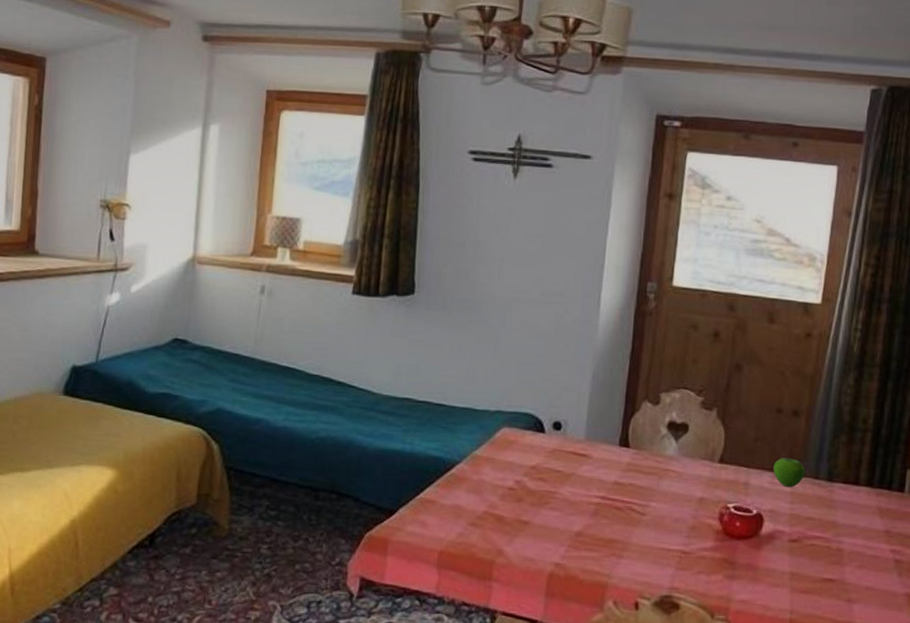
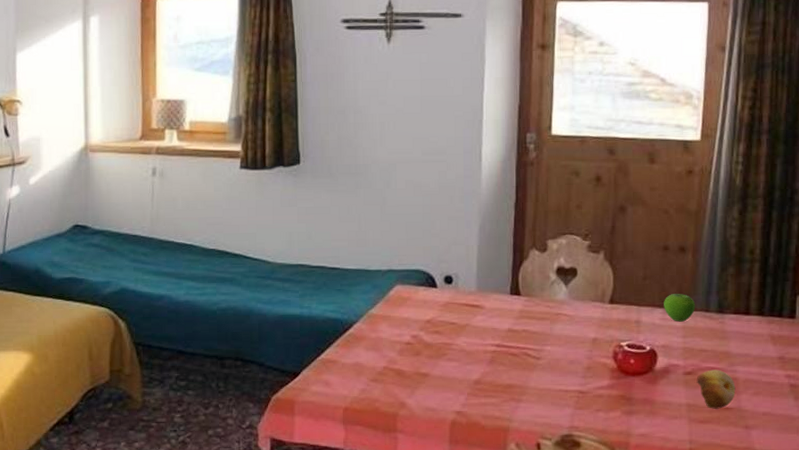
fruit: none [801,538,840,580] -> present [696,369,736,409]

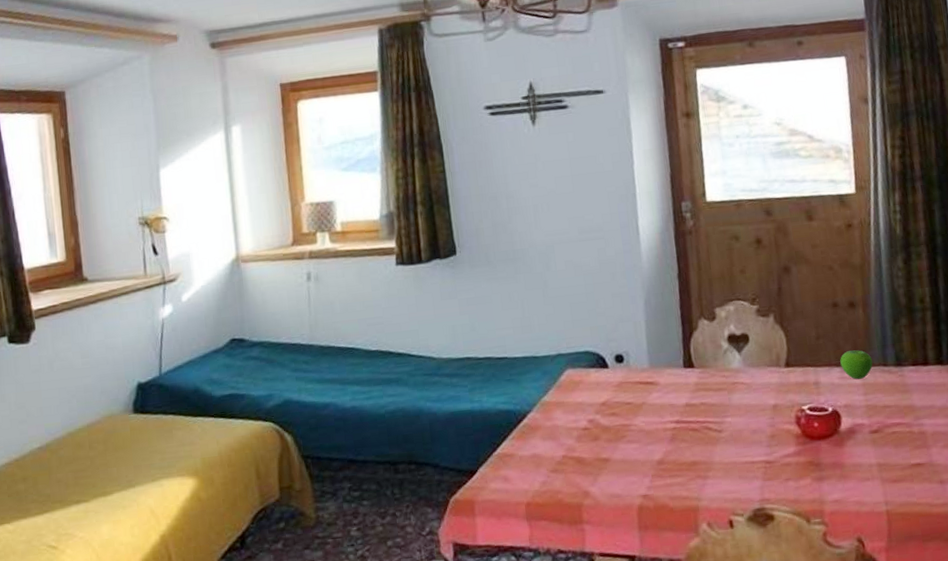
fruit: present [696,369,736,409] -> none [883,425,926,467]

